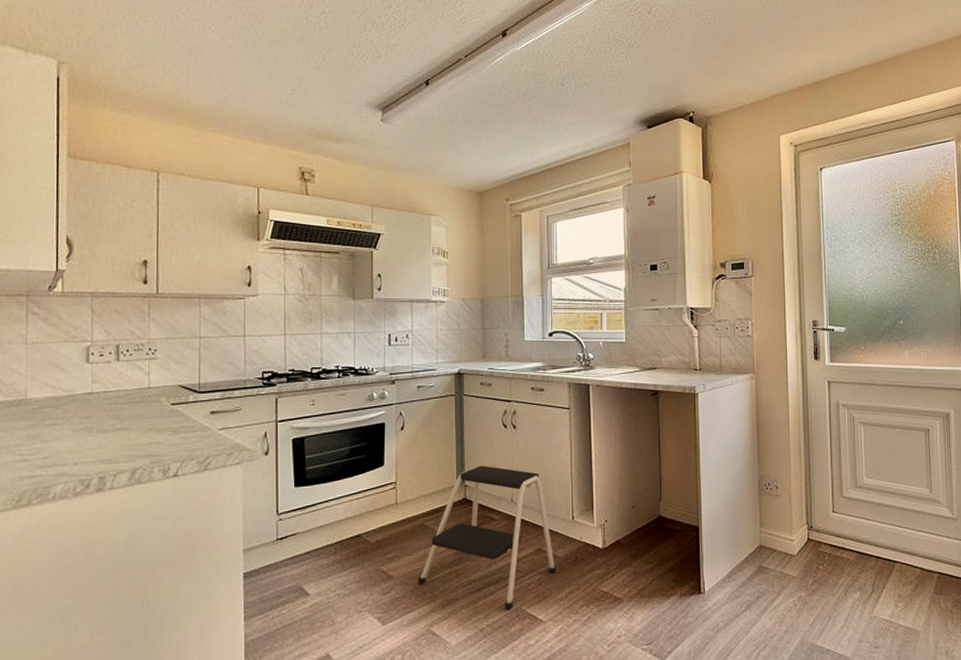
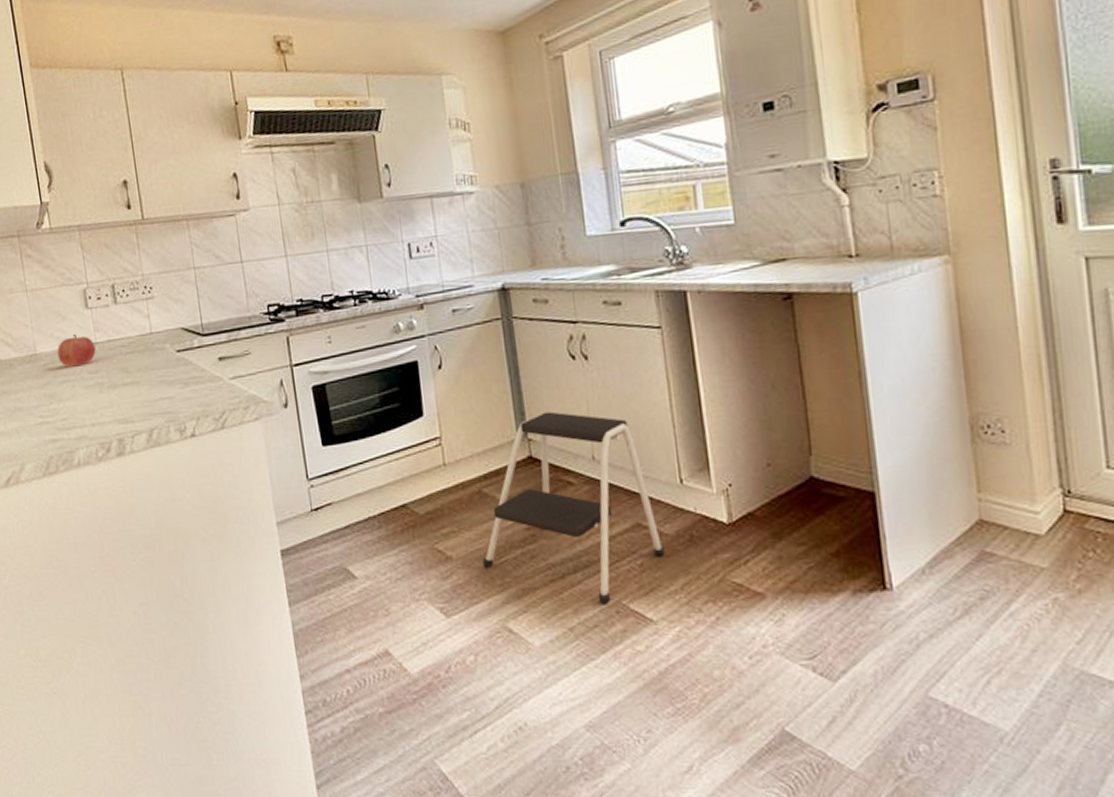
fruit: none [49,383,90,412] -> present [57,333,96,367]

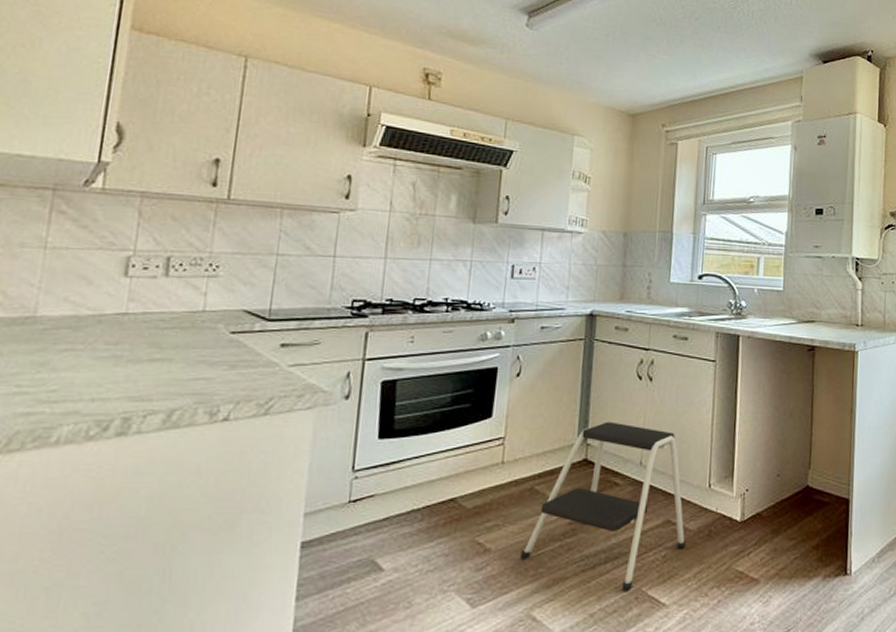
fruit: present [57,333,96,367] -> none [66,300,125,336]

